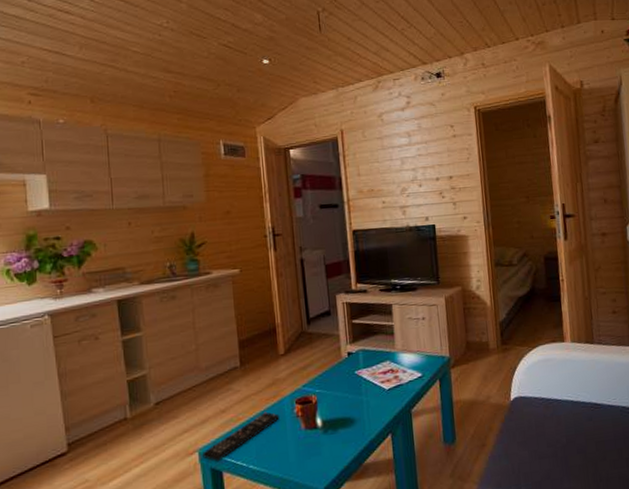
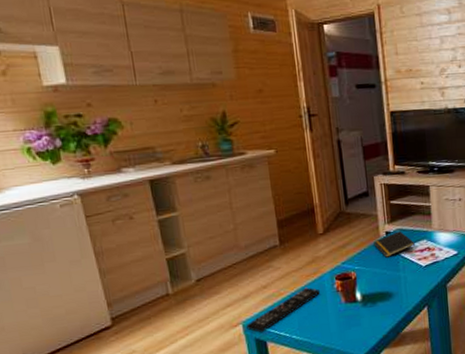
notepad: none [335,352,377,380] -> present [373,231,415,258]

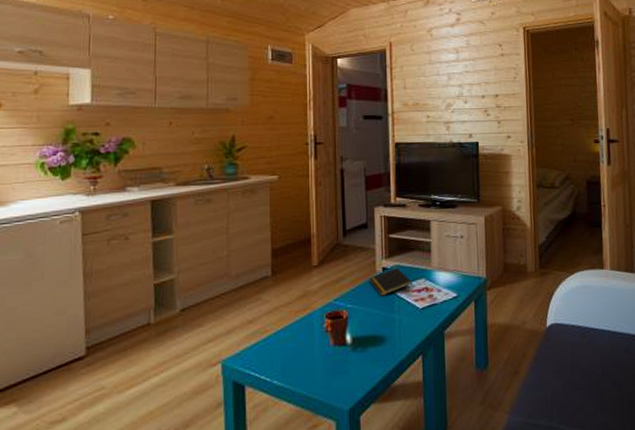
remote control: present [246,287,320,333] -> none [226,325,308,375]

